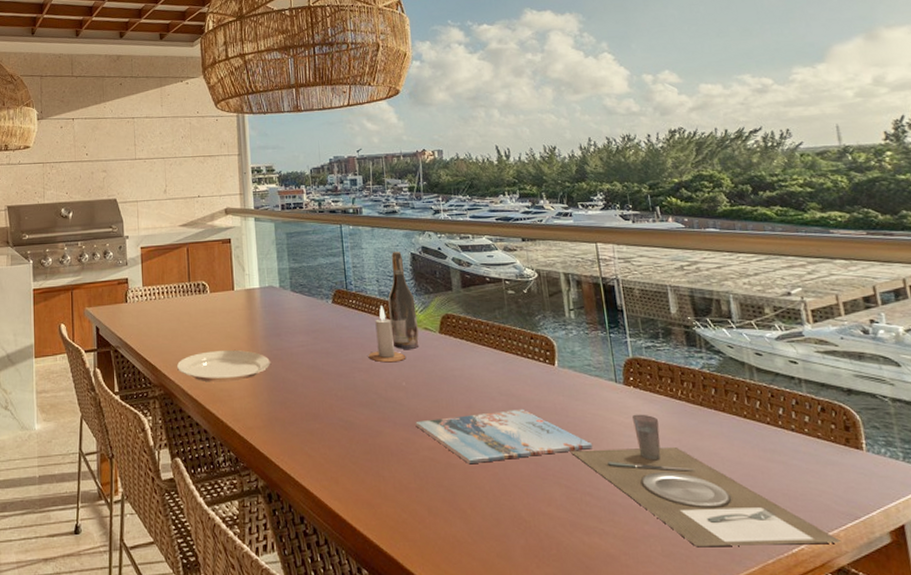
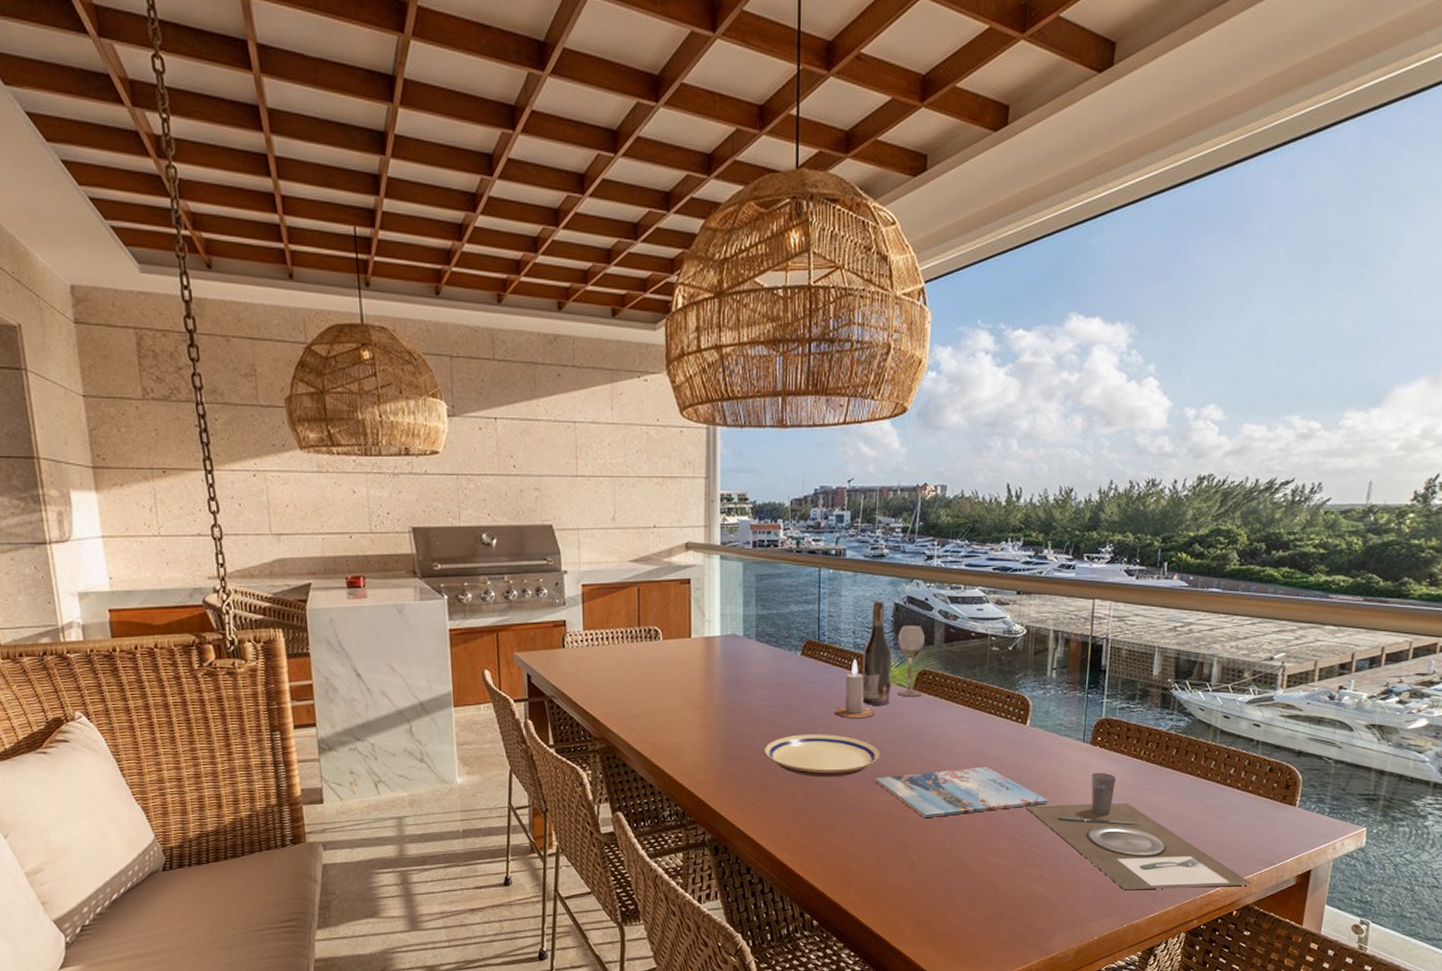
plate: present [176,350,270,382] -> none [620,703,727,736]
plate: none [307,378,417,422] -> present [765,734,880,778]
wineglass: none [418,272,448,340] -> present [897,624,925,697]

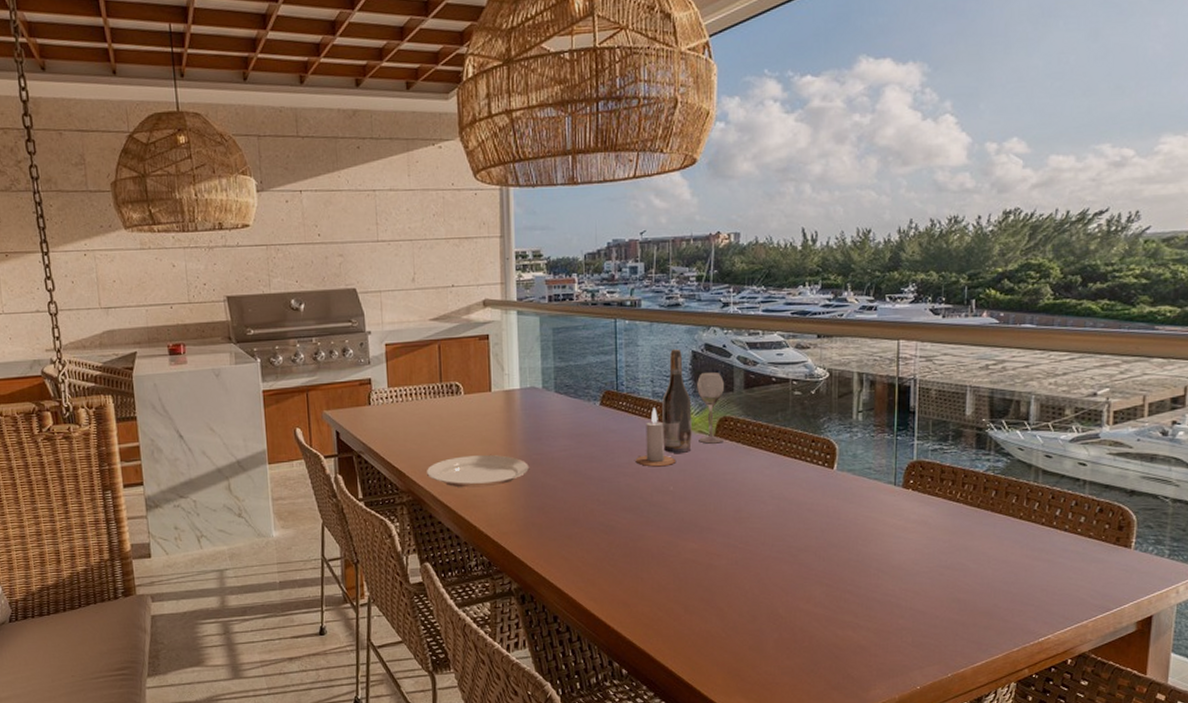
plate: none [620,703,727,736] -> present [426,455,529,488]
plate: present [765,734,880,778] -> none [567,482,684,526]
magazine: present [875,766,1049,819] -> none [680,512,861,566]
place setting: present [1025,772,1253,890] -> none [836,516,1088,637]

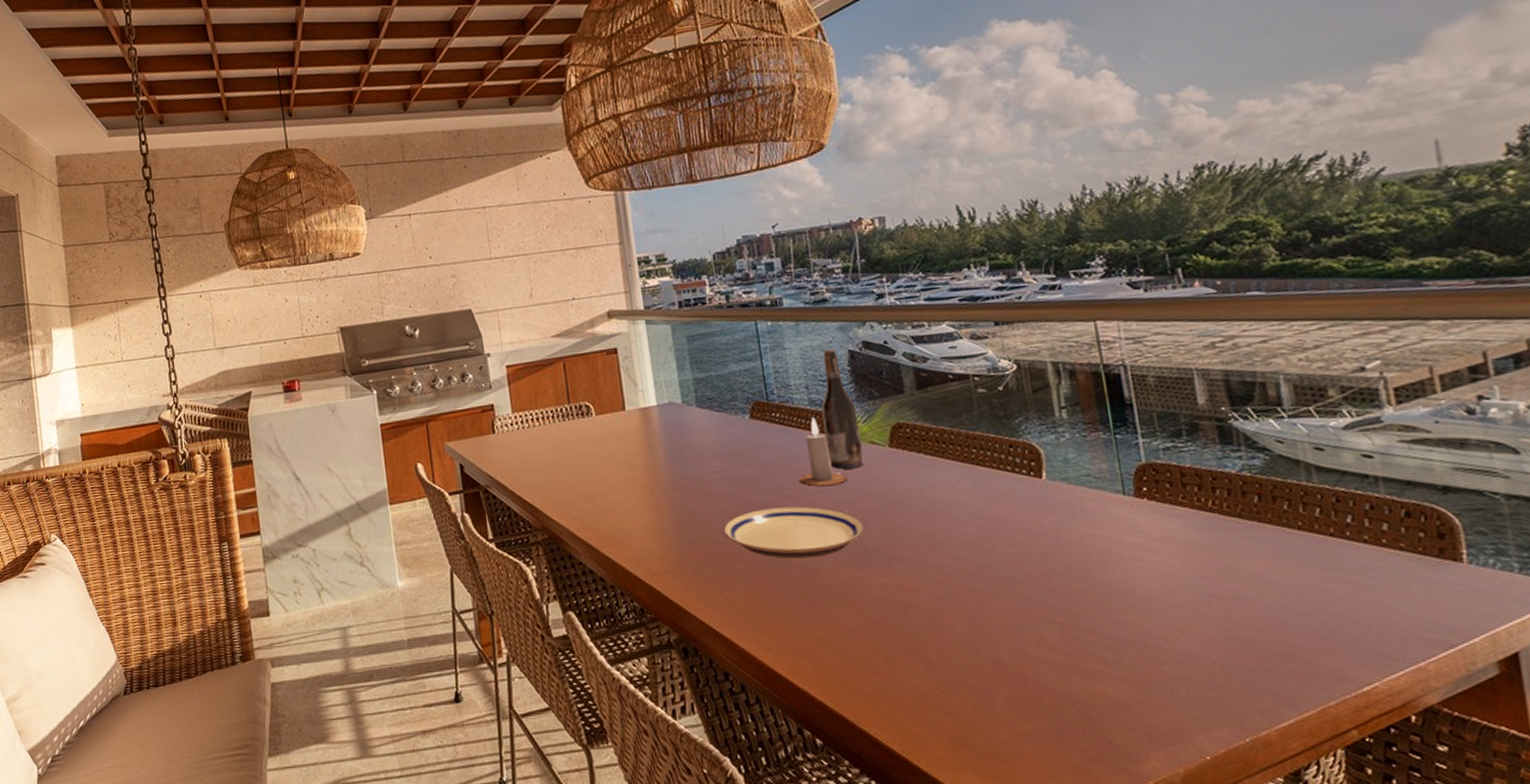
plate: present [426,455,529,488] -> none [560,482,676,522]
plate: none [567,482,684,526] -> present [724,506,864,559]
wineglass: present [697,371,724,444] -> none [859,372,901,457]

